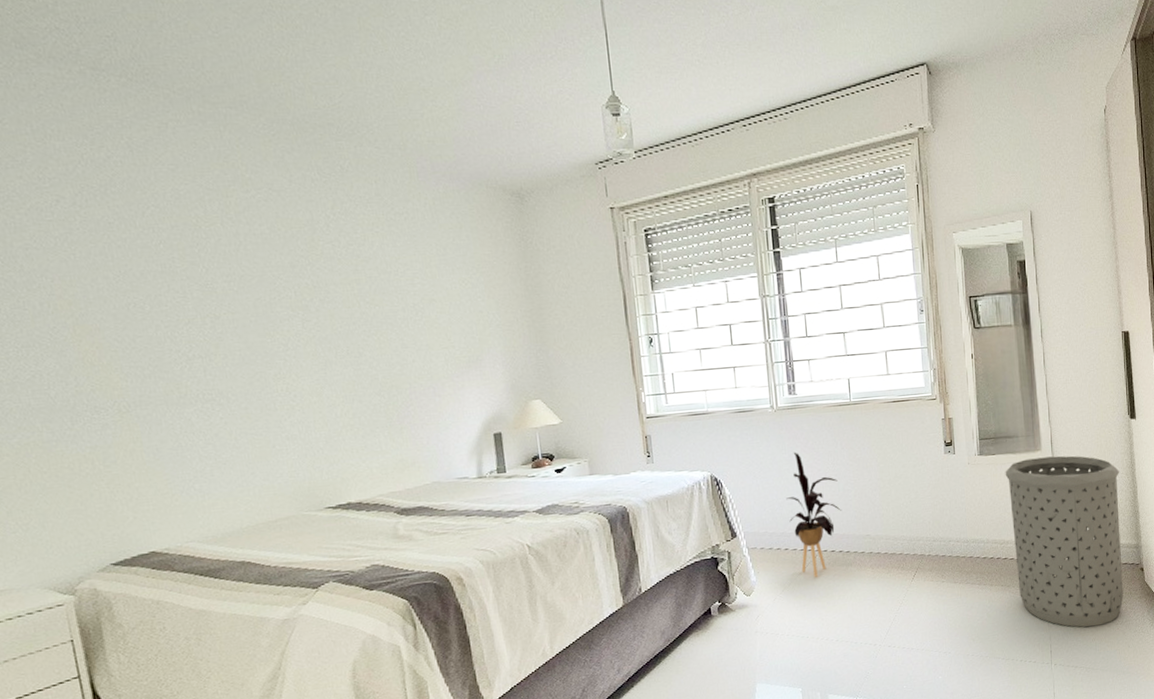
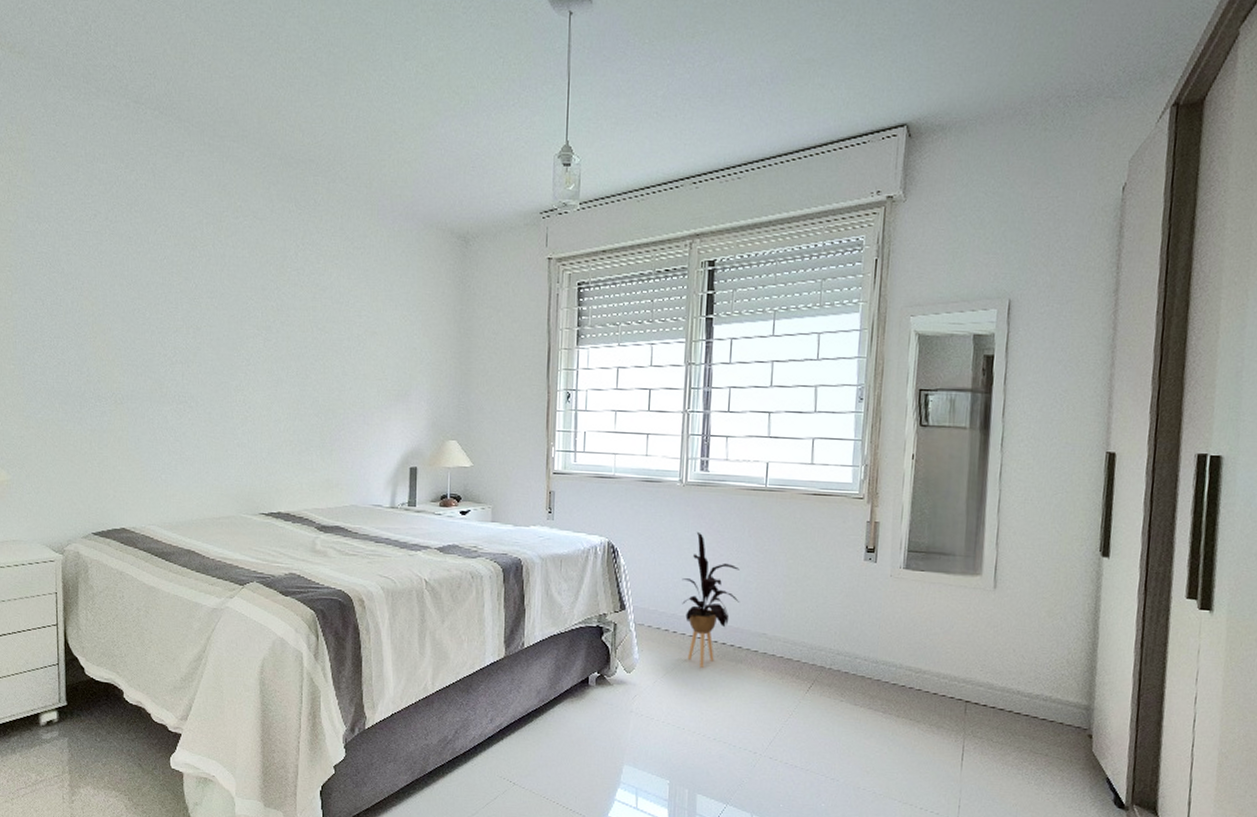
laundry basket: present [1005,456,1124,628] -> none [930,582,1079,791]

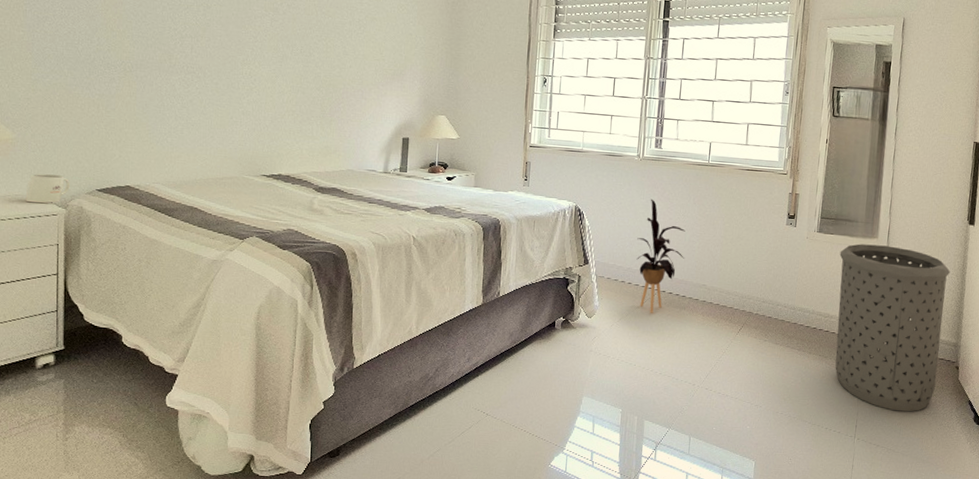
mug: none [22,517,67,550] -> present [25,173,71,204]
laundry basket: none [930,582,1079,791] -> present [835,244,951,412]

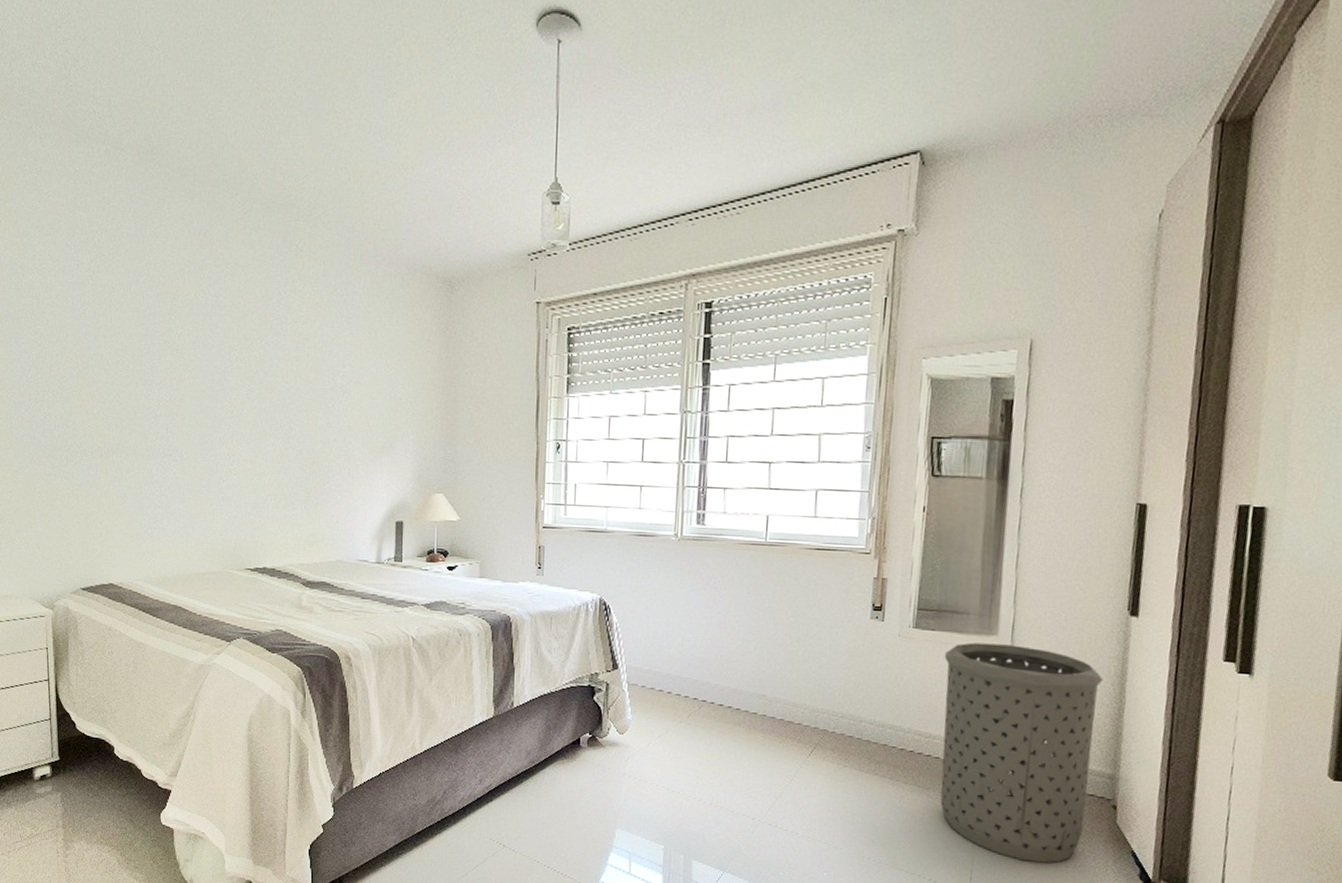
mug: present [25,173,71,204] -> none [13,572,56,605]
house plant: present [636,198,685,313] -> none [677,588,739,730]

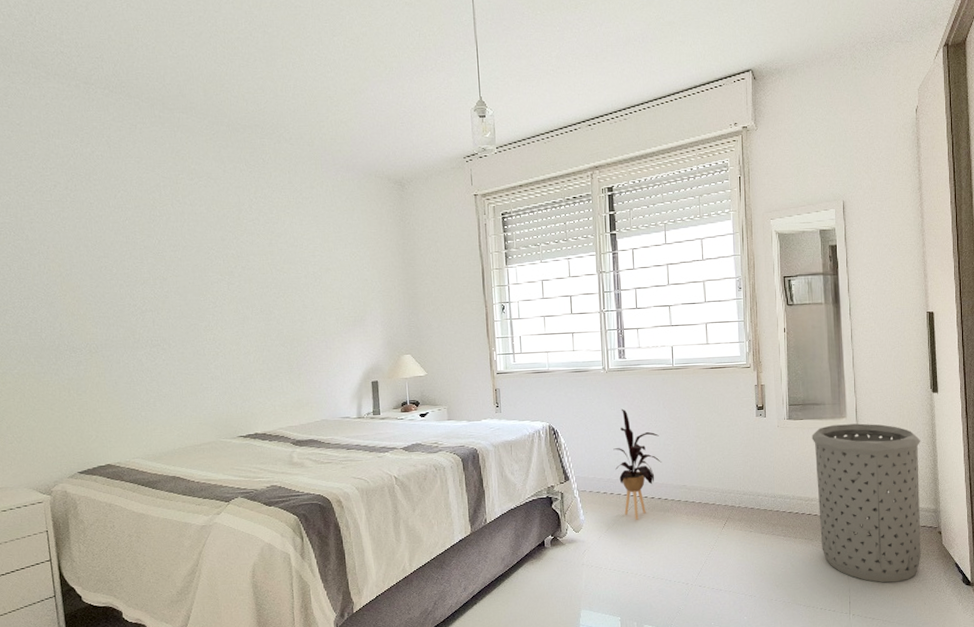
house plant: none [677,588,739,730] -> present [613,408,662,520]

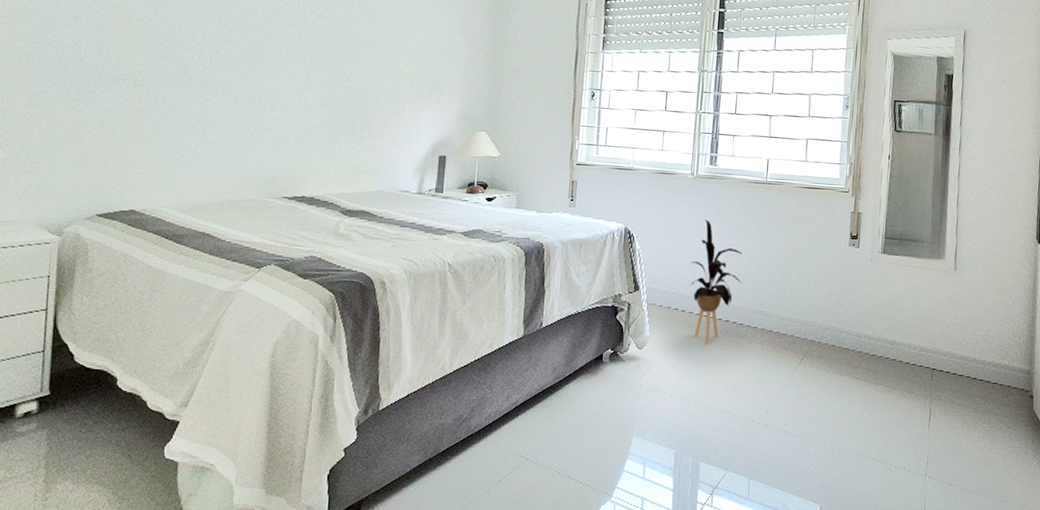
laundry basket: present [811,423,921,583] -> none [903,265,1021,446]

